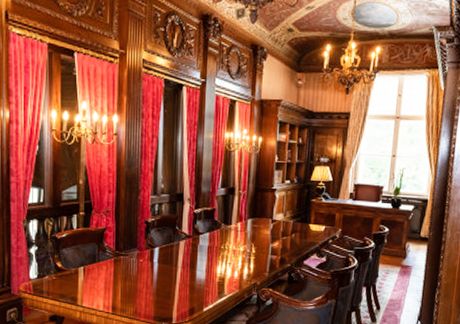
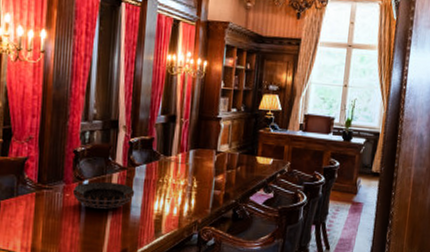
decorative bowl: none [145,249,200,273] -> present [72,182,135,209]

